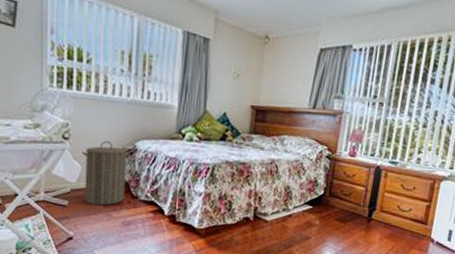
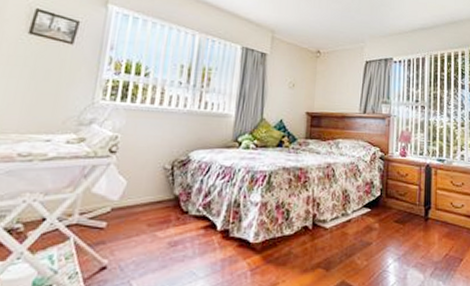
laundry hamper: present [82,141,129,206] -> none [126,153,182,225]

